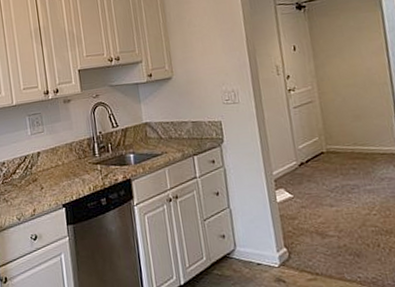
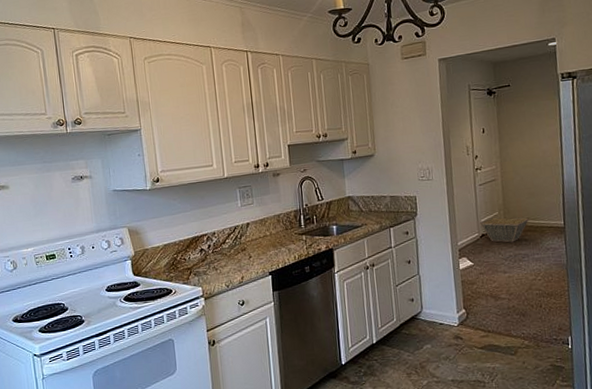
basket: none [297,143,357,172] -> present [480,217,529,243]

